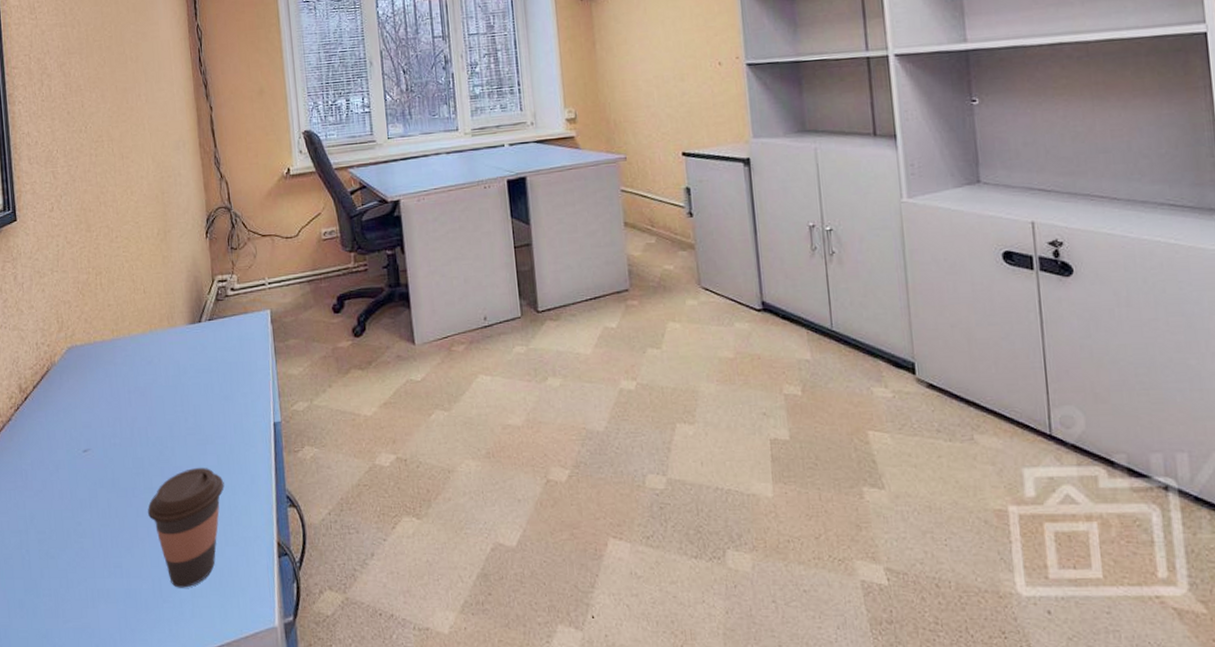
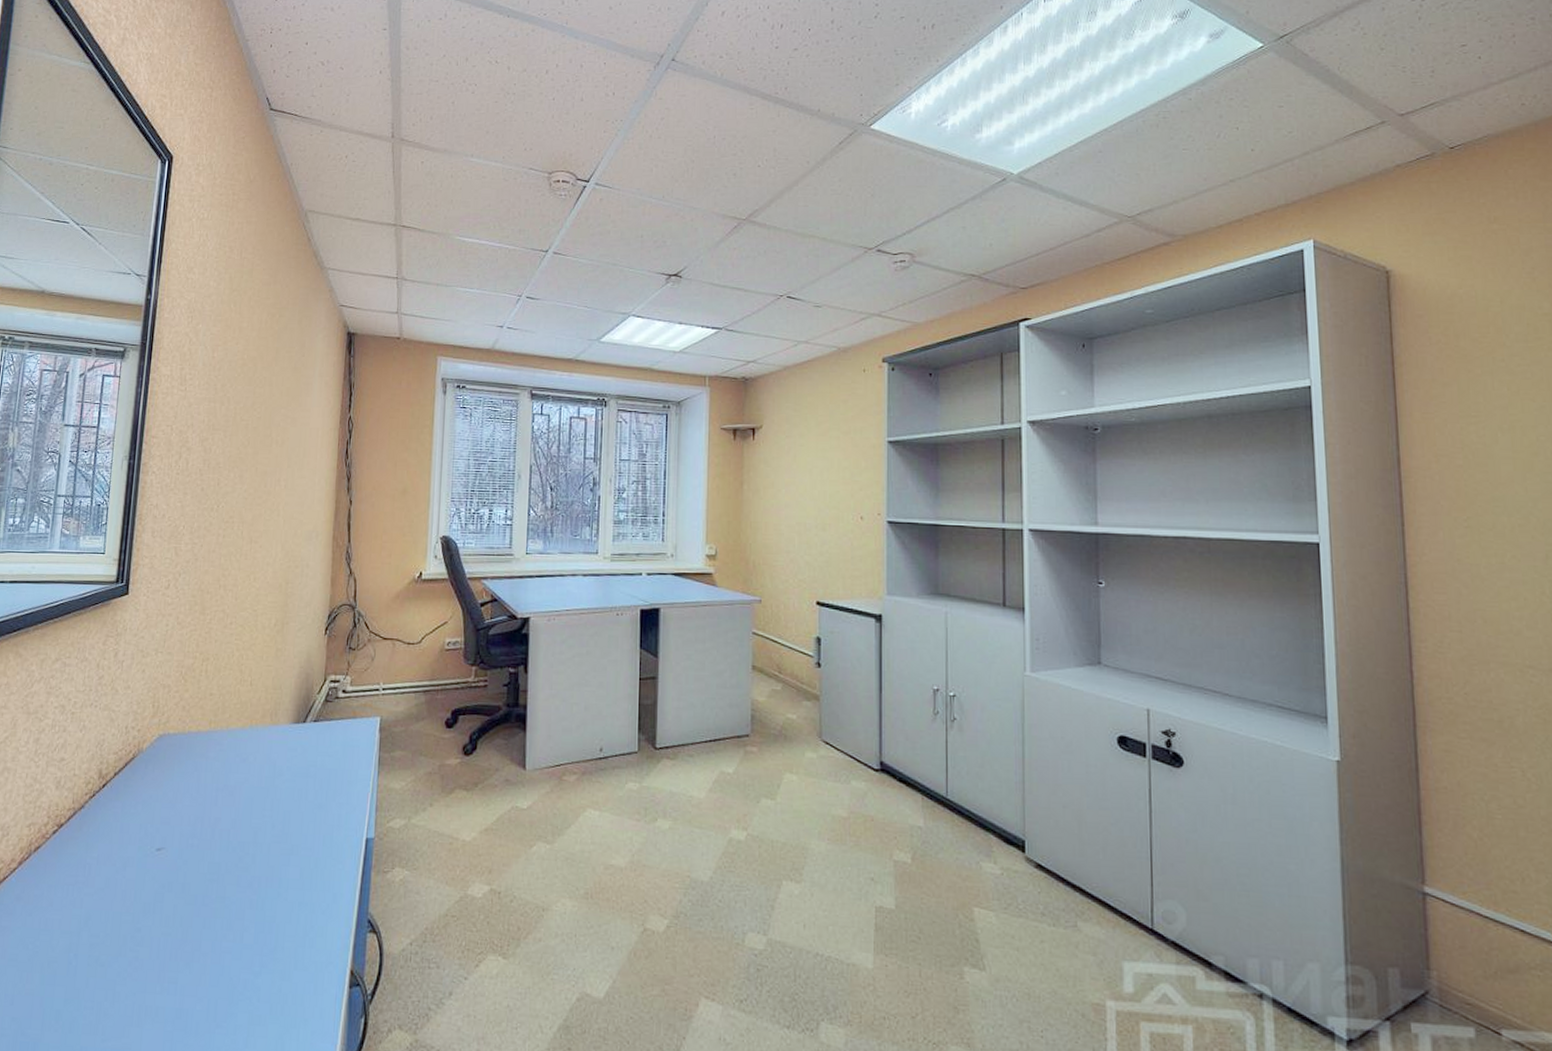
coffee cup: present [148,467,225,588] -> none [215,879,303,1013]

